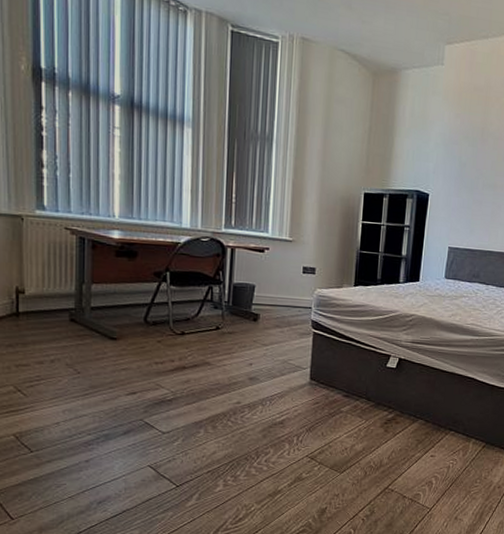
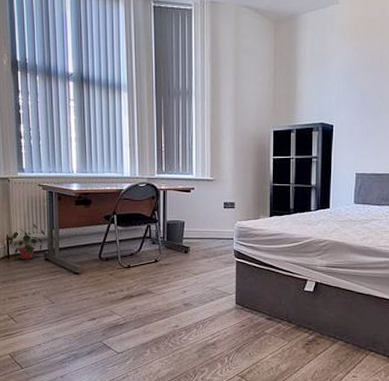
potted plant: none [19,275,72,320] -> present [9,223,45,260]

